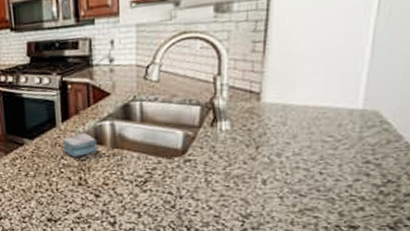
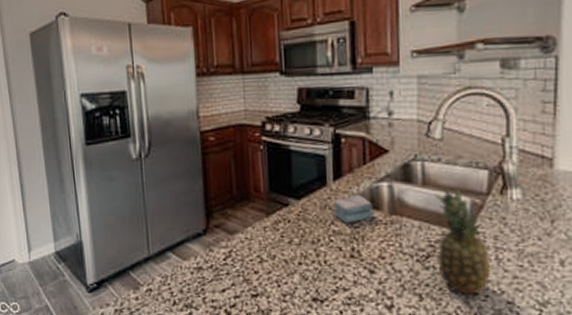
fruit: none [151,123,201,213] -> present [434,187,492,297]

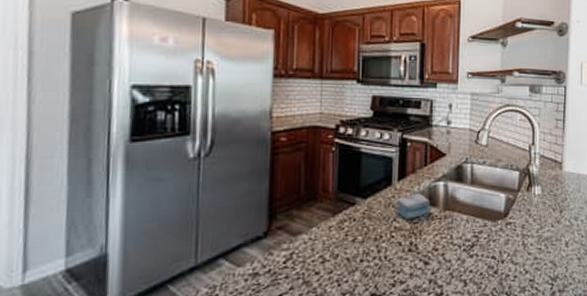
fruit: present [434,187,492,297] -> none [479,185,520,278]

